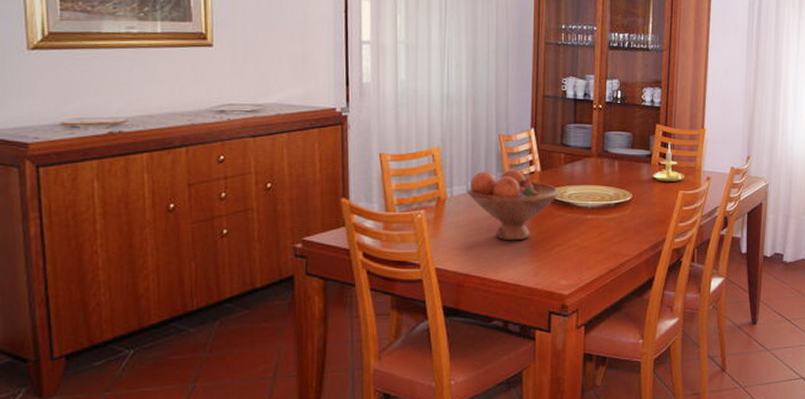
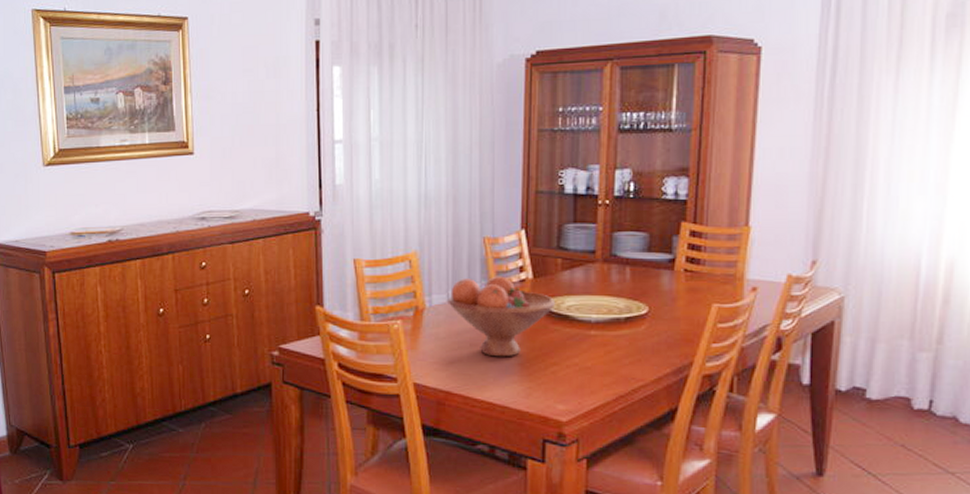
candle holder: present [653,142,684,181] -> none [676,243,720,292]

